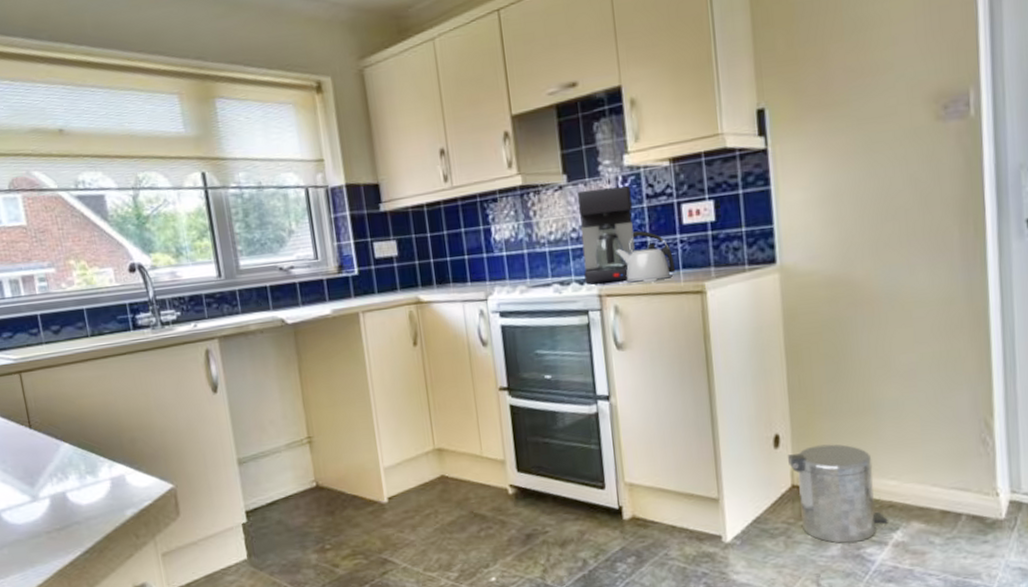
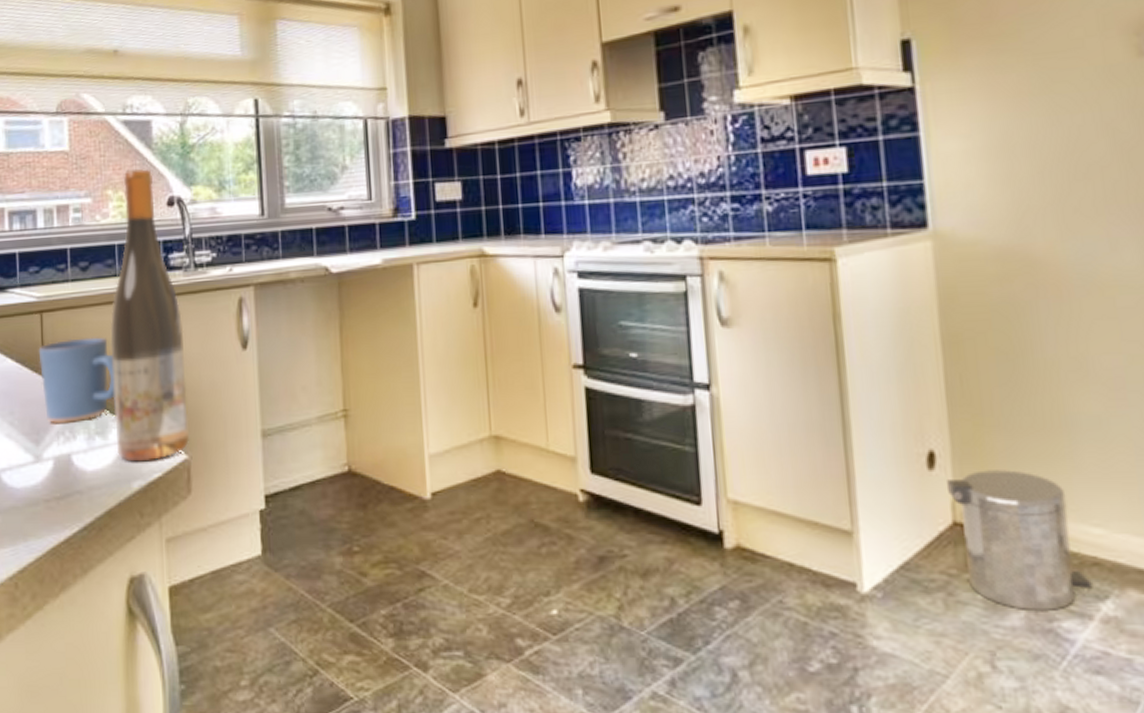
mug: none [22,390,101,468] -> present [38,337,115,424]
wine bottle: none [84,239,174,494] -> present [110,168,189,462]
coffee maker: present [577,186,635,285] -> none [676,127,746,244]
kettle: present [616,231,676,284] -> none [722,181,798,246]

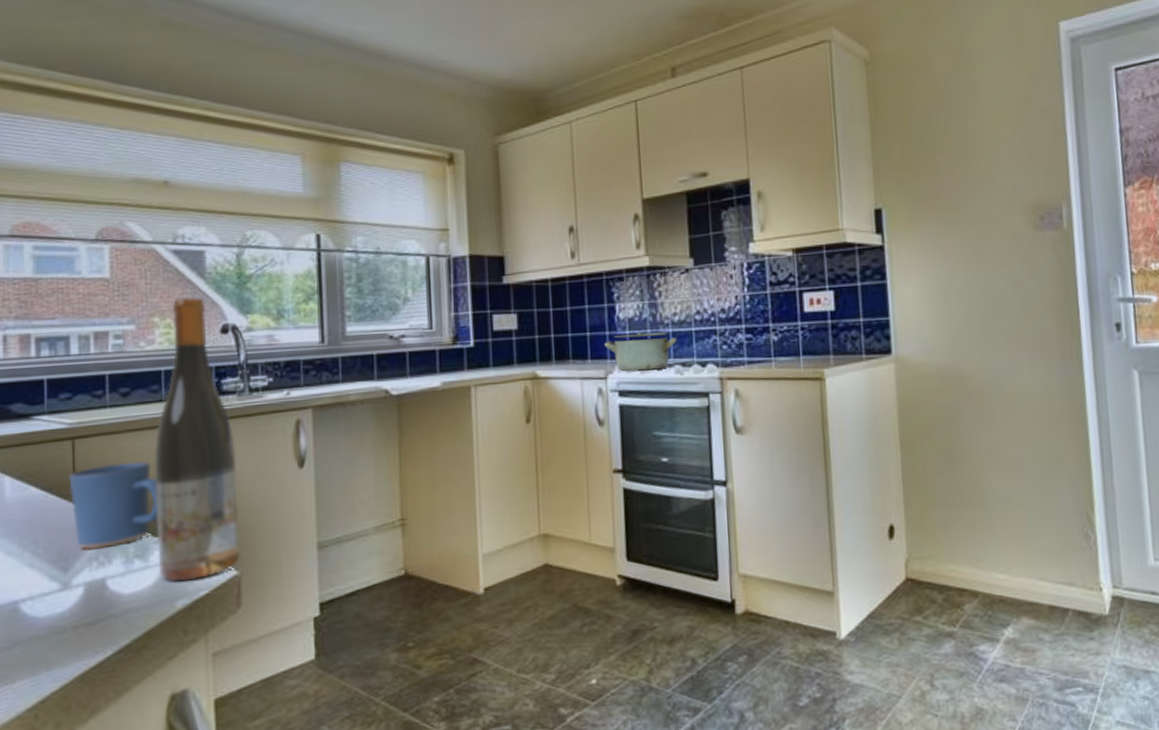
saucepan: none [559,202,646,249] -> present [603,332,677,372]
trash can: present [945,470,1093,612] -> none [901,536,999,641]

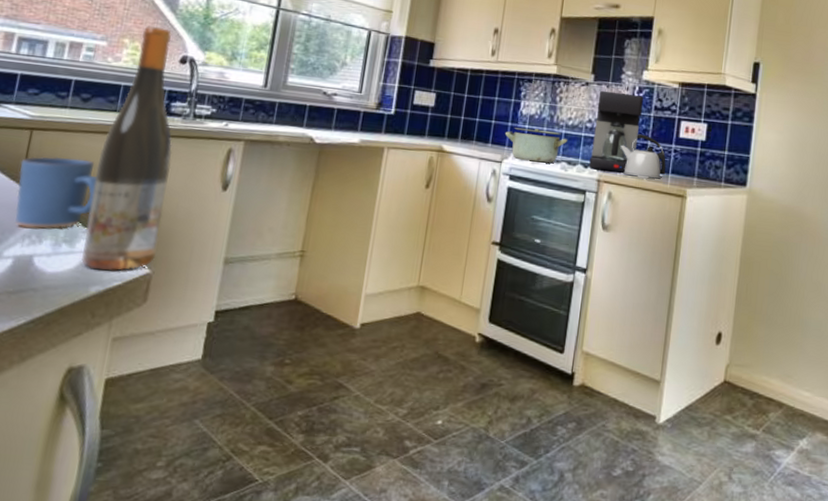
coffee maker: none [702,273,757,367] -> present [589,90,643,172]
kettle: none [738,316,796,368] -> present [620,134,666,180]

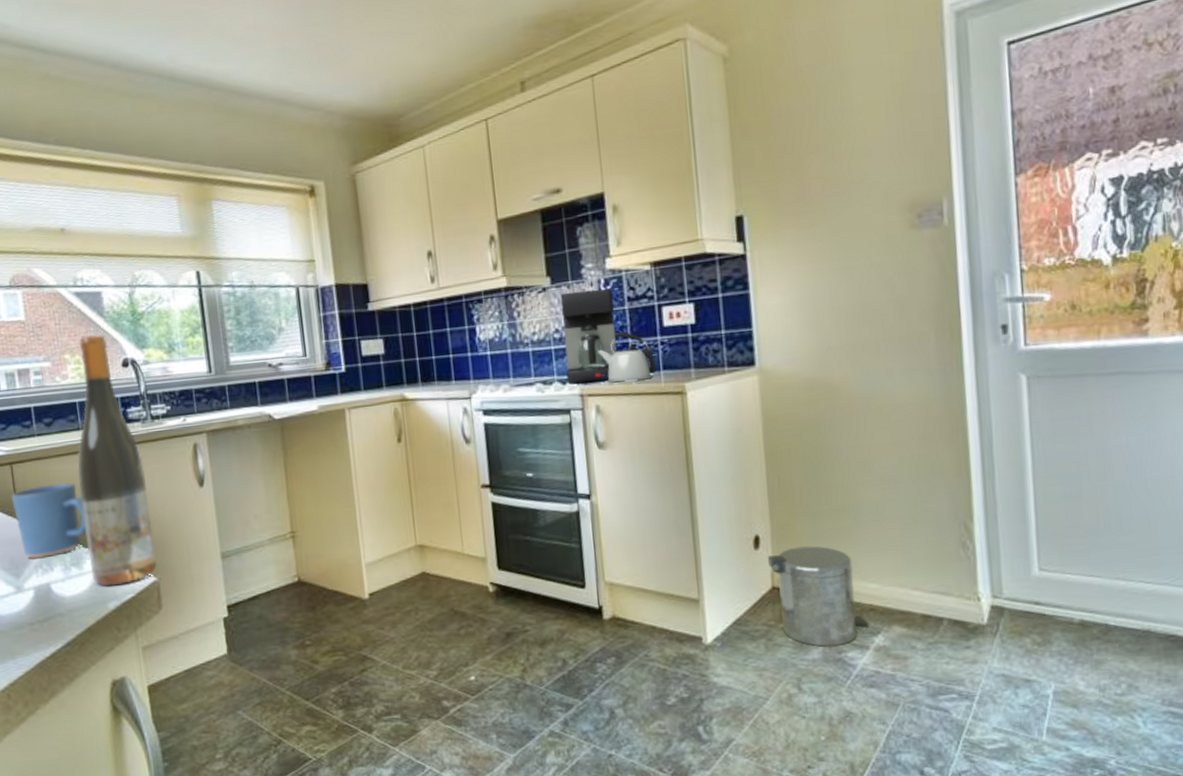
saucepan: present [504,128,568,164] -> none [466,352,537,392]
trash can: none [724,348,798,443] -> present [767,546,869,648]

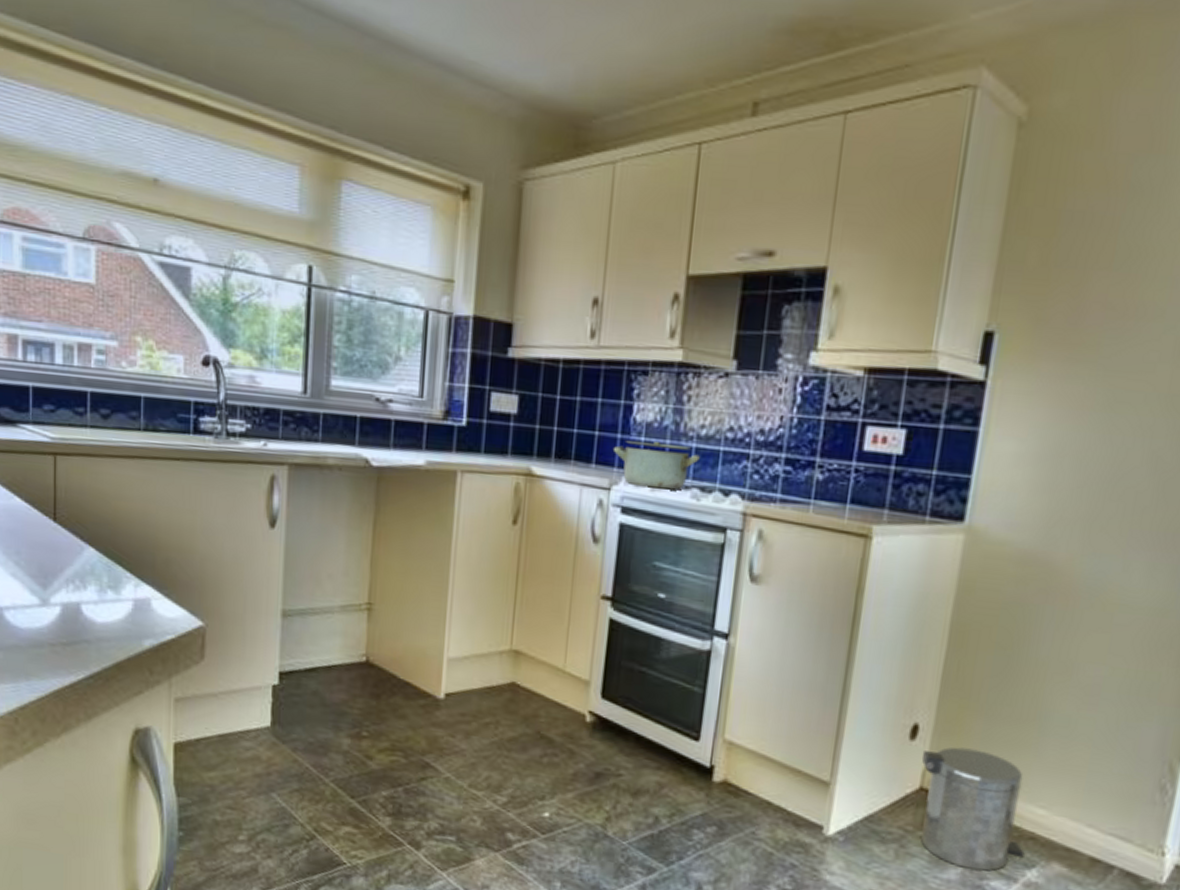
mug: present [11,482,87,559] -> none [50,487,132,572]
wine bottle: present [77,334,157,586] -> none [128,318,210,622]
saucepan: none [466,352,537,392] -> present [612,441,700,491]
coffee maker: present [560,289,617,384] -> none [730,383,810,501]
kettle: present [598,332,657,384] -> none [775,446,843,513]

